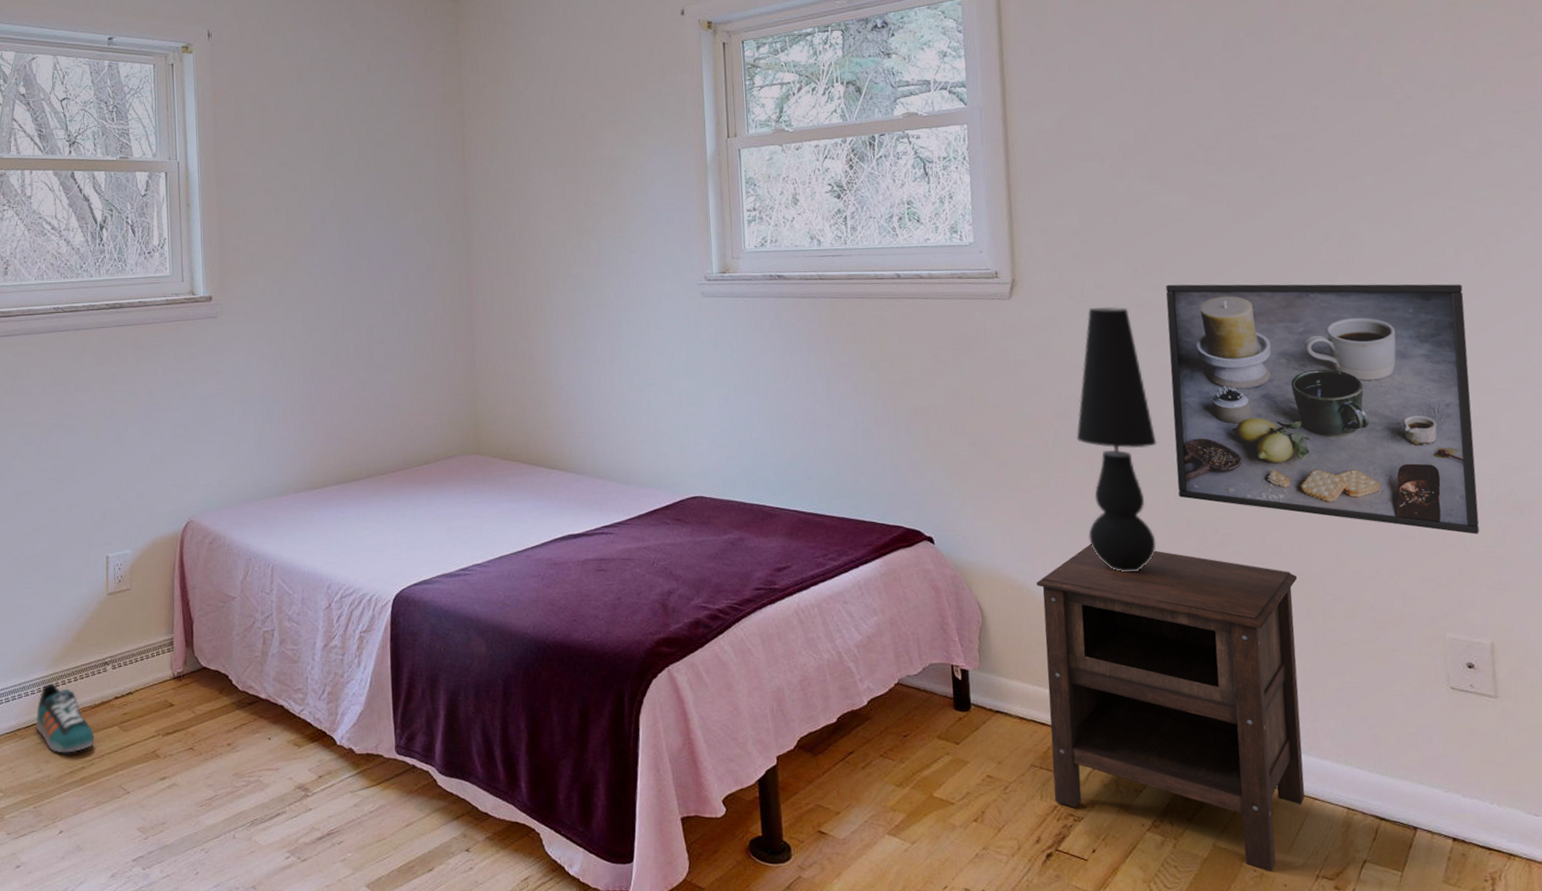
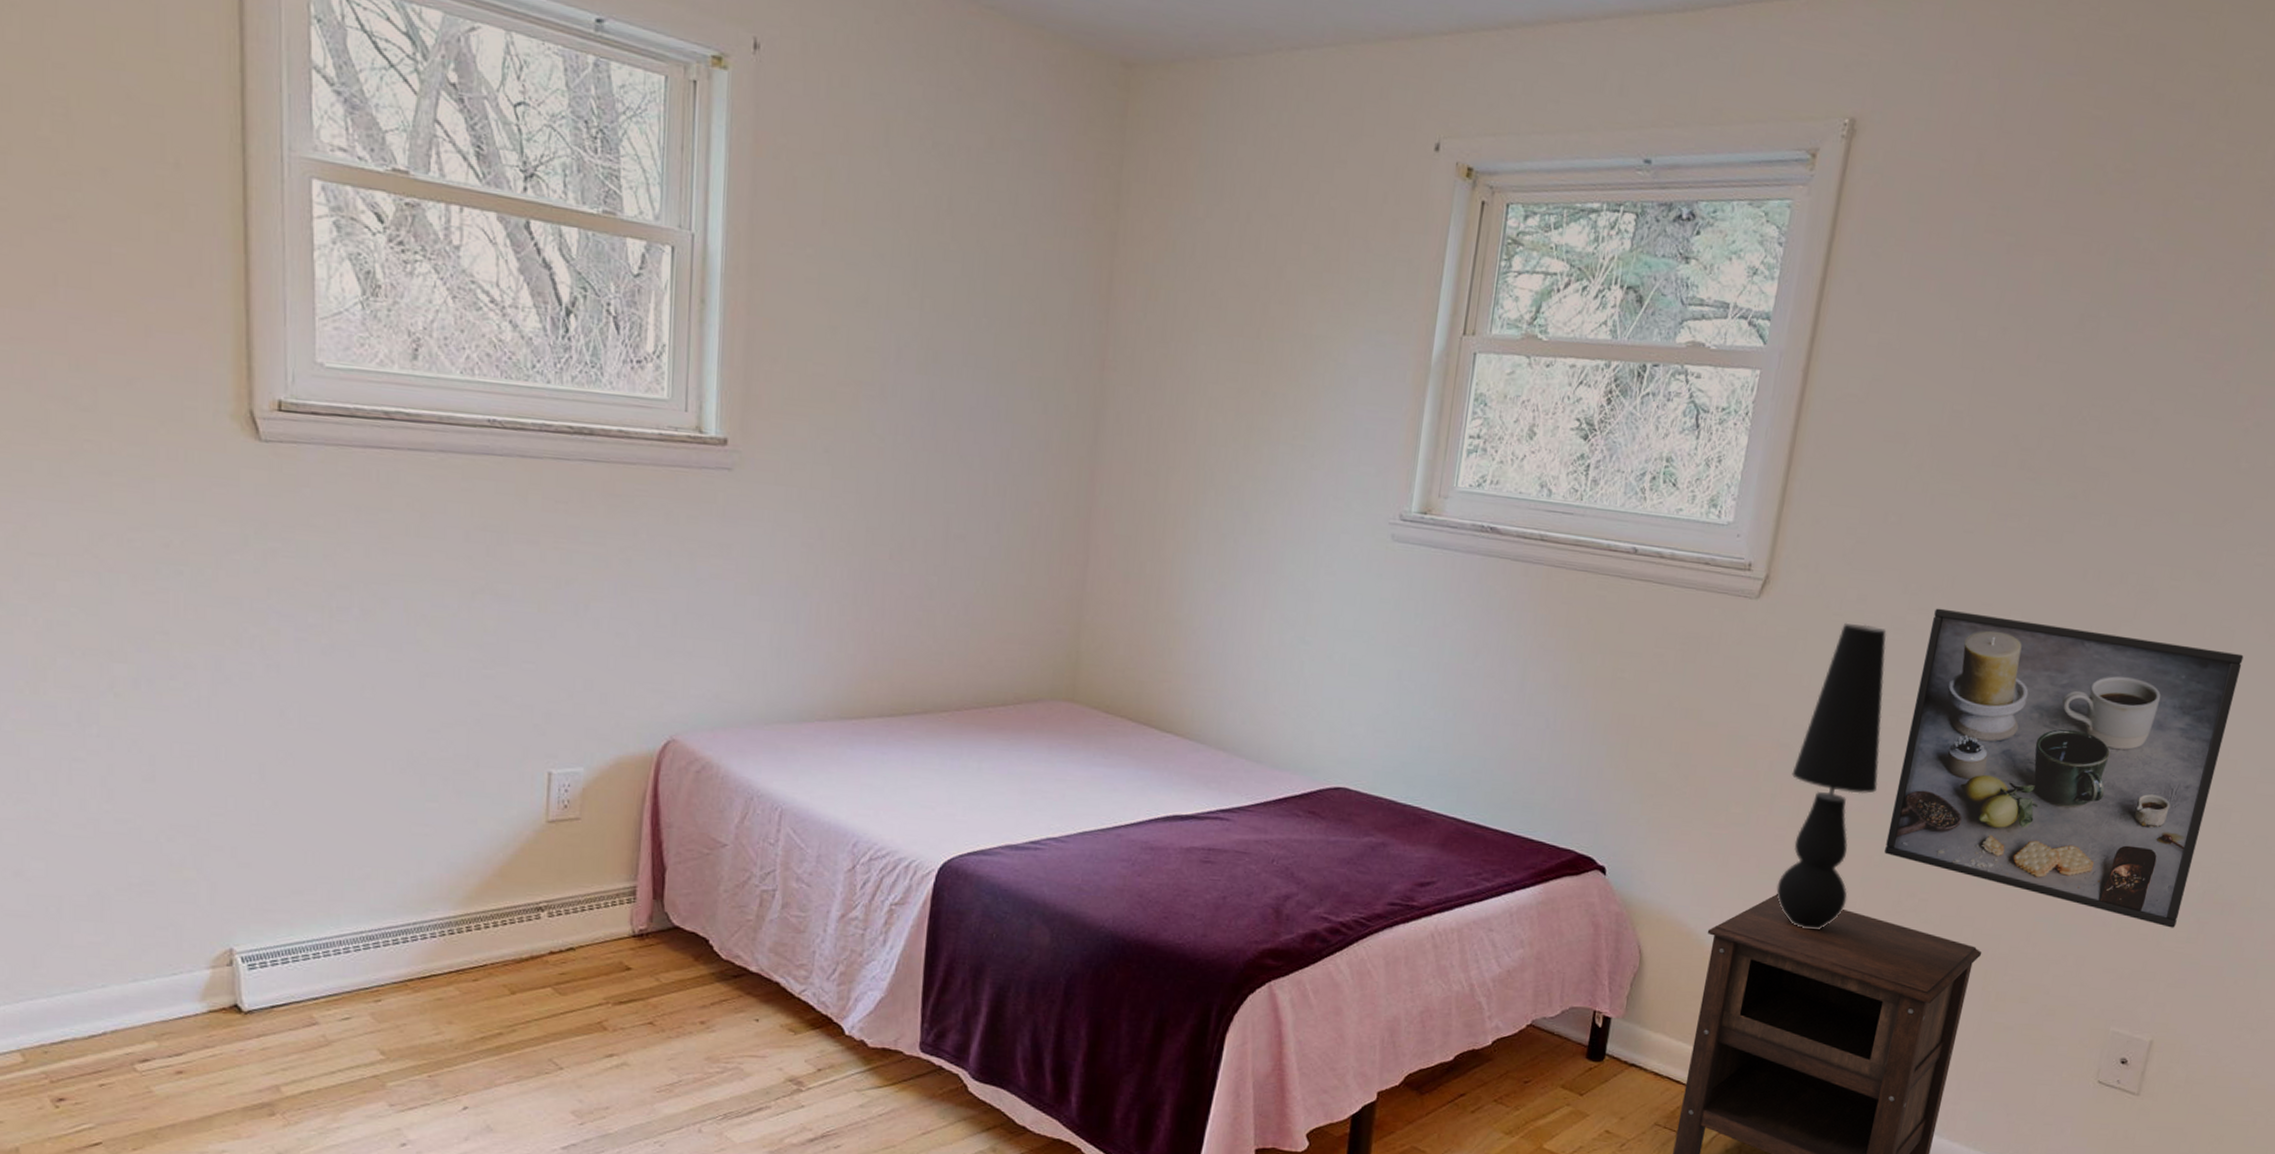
sneaker: present [35,683,94,753] -> none [435,926,518,1015]

